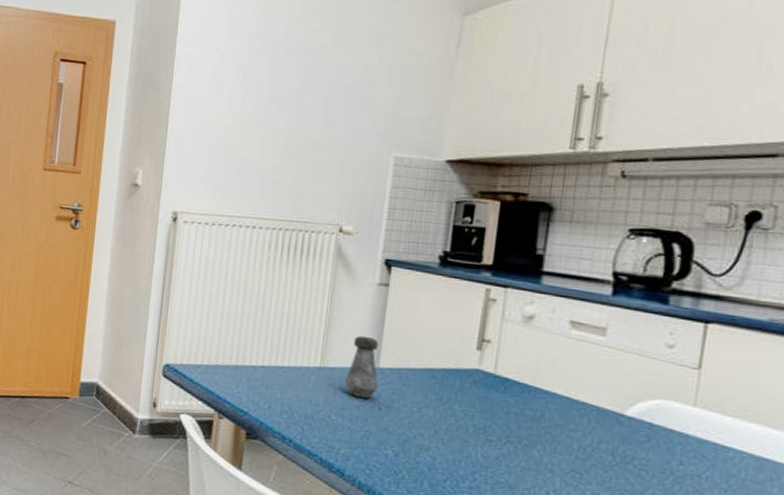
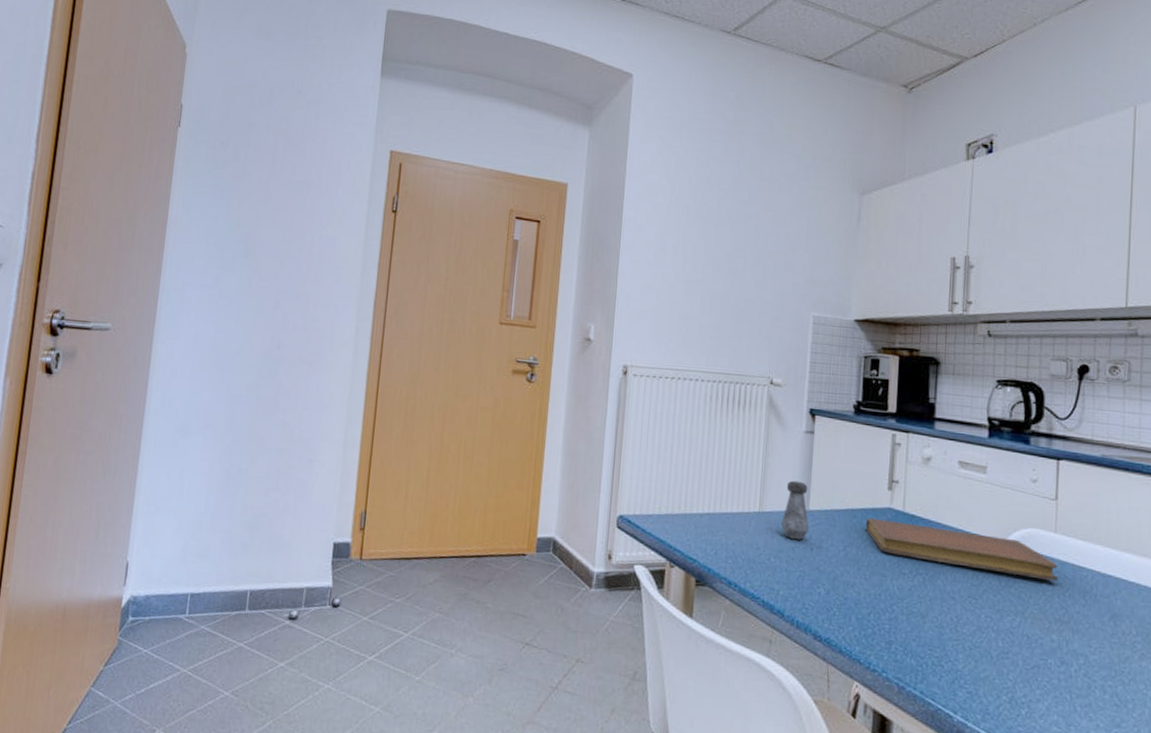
notebook: none [446,379,694,461] -> present [866,518,1058,581]

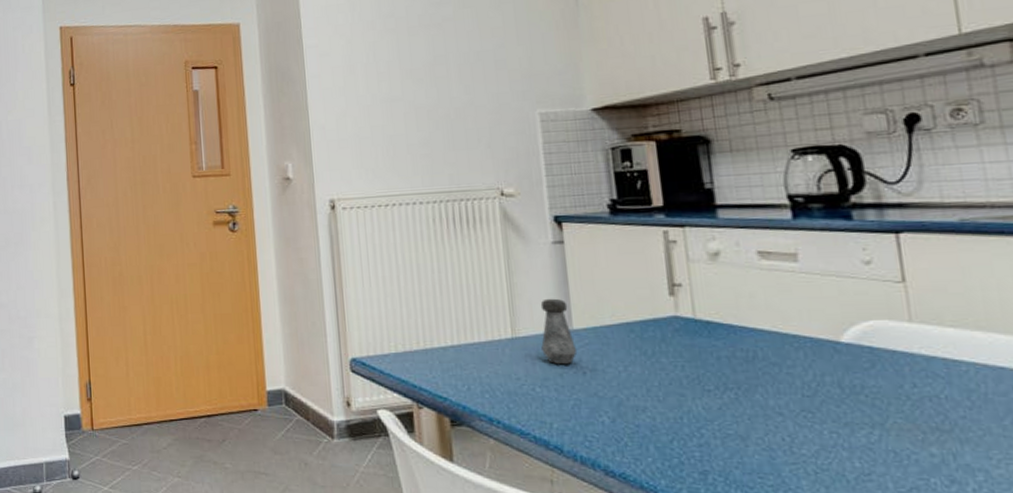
notebook: present [866,518,1058,581] -> none [647,330,925,381]

